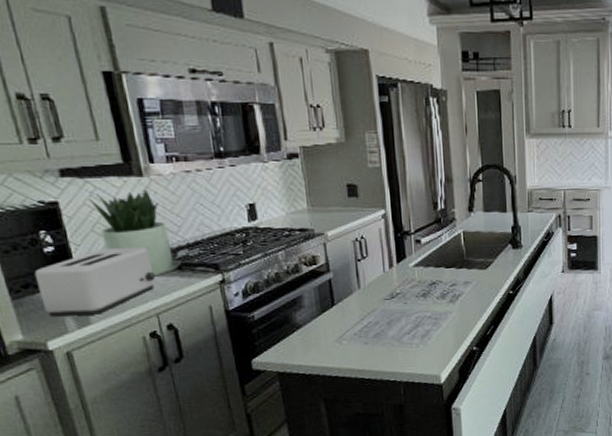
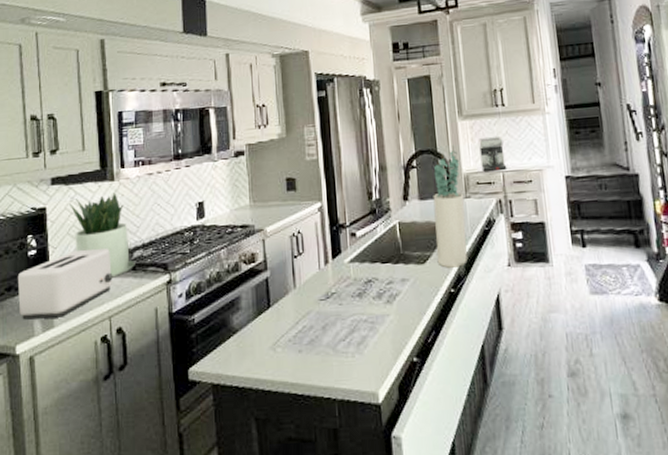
vase: none [497,162,527,273] -> present [433,145,468,268]
coffee maker: none [544,157,569,189] -> present [478,137,507,173]

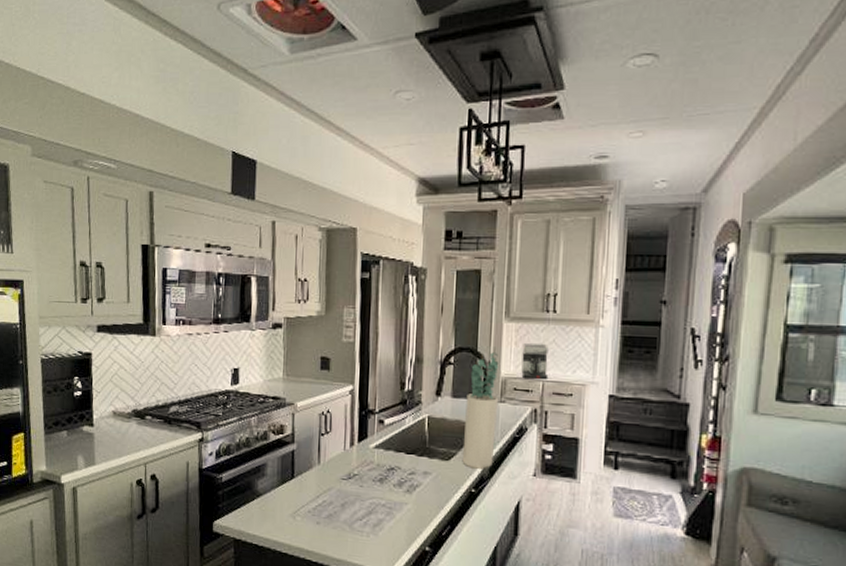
toaster: present [17,249,113,320] -> none [64,397,150,457]
planter: present [70,192,135,278] -> none [113,348,171,428]

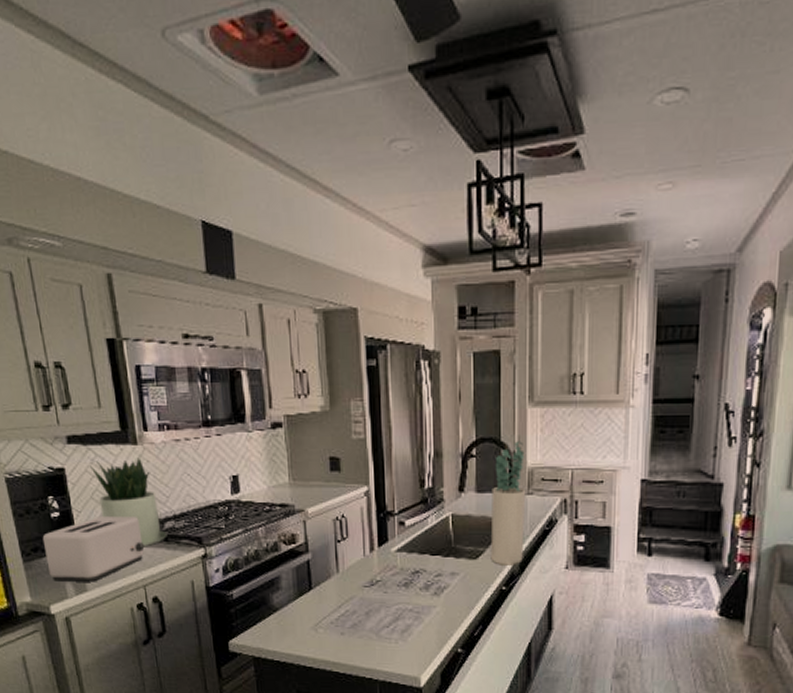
toaster: none [64,397,150,457] -> present [42,515,145,582]
planter: none [113,348,171,428] -> present [90,458,167,547]
coffee maker: present [521,343,549,380] -> none [549,429,578,468]

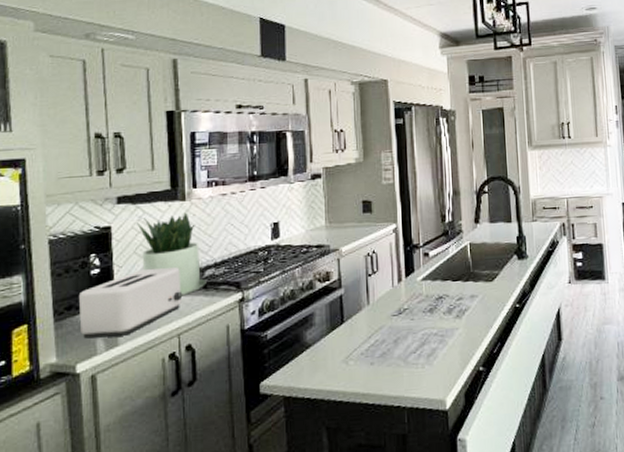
vase: present [490,435,526,566] -> none [502,173,532,285]

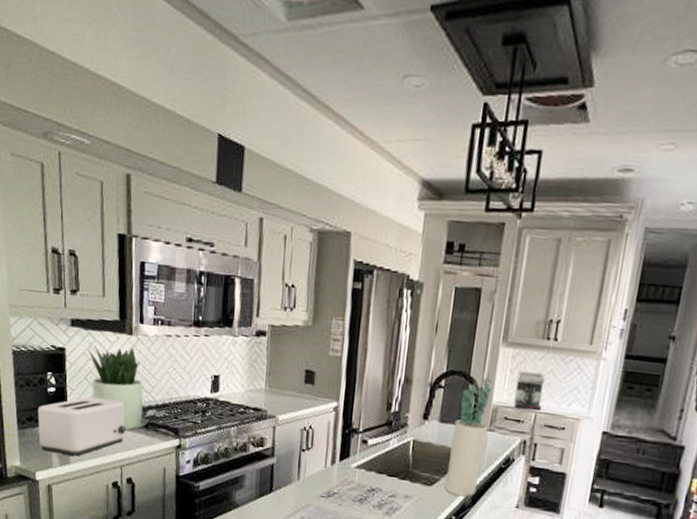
vase: none [502,173,532,285] -> present [444,372,492,498]
coffee maker: none [546,166,571,198] -> present [513,371,545,411]

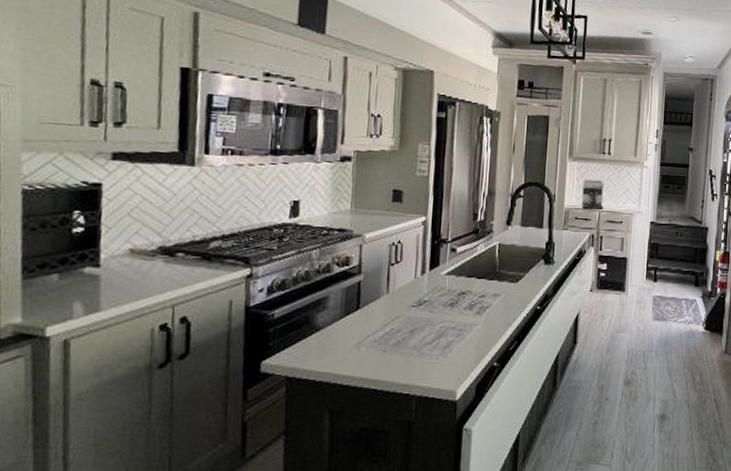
toaster: present [37,396,126,456] -> none [54,233,182,301]
planter: present [88,345,148,431] -> none [134,178,211,266]
vase: present [444,372,492,498] -> none [529,182,563,288]

